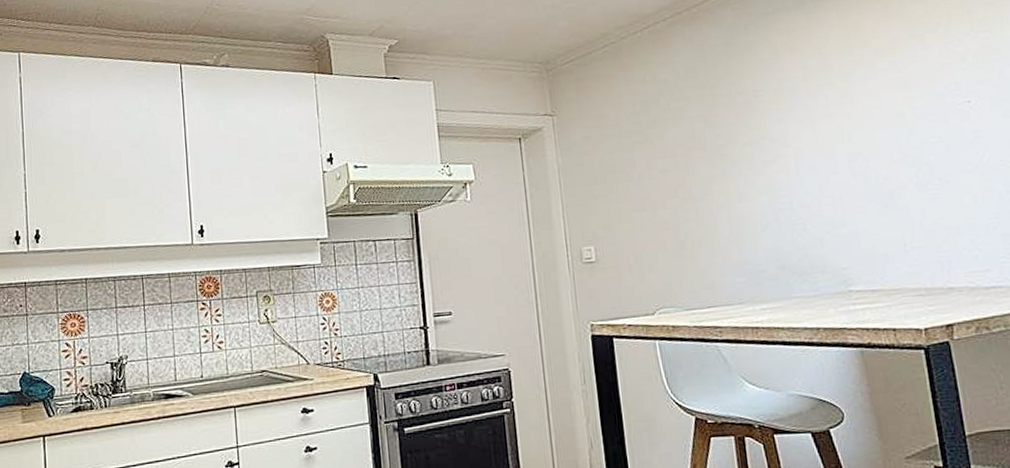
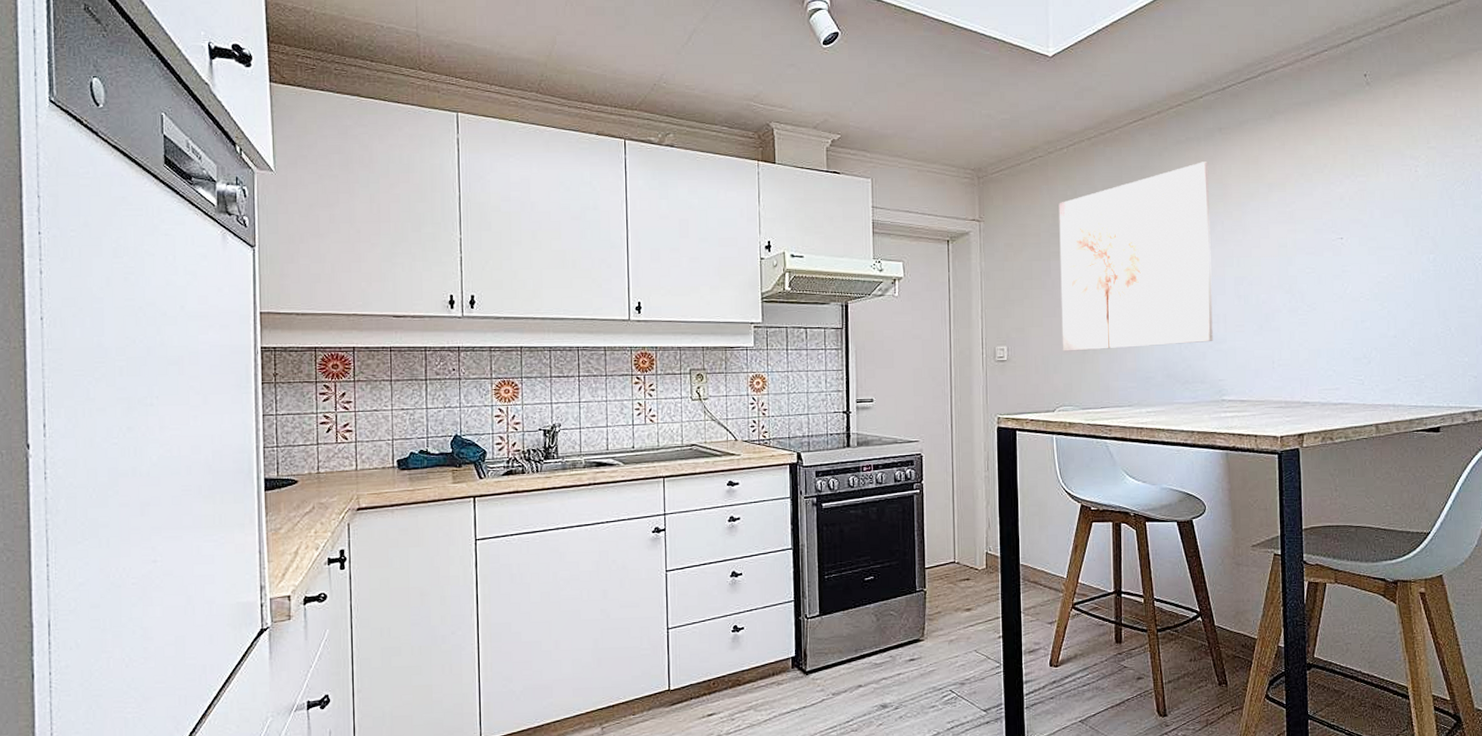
wall art: none [637,32,830,248] -> present [1058,162,1213,351]

